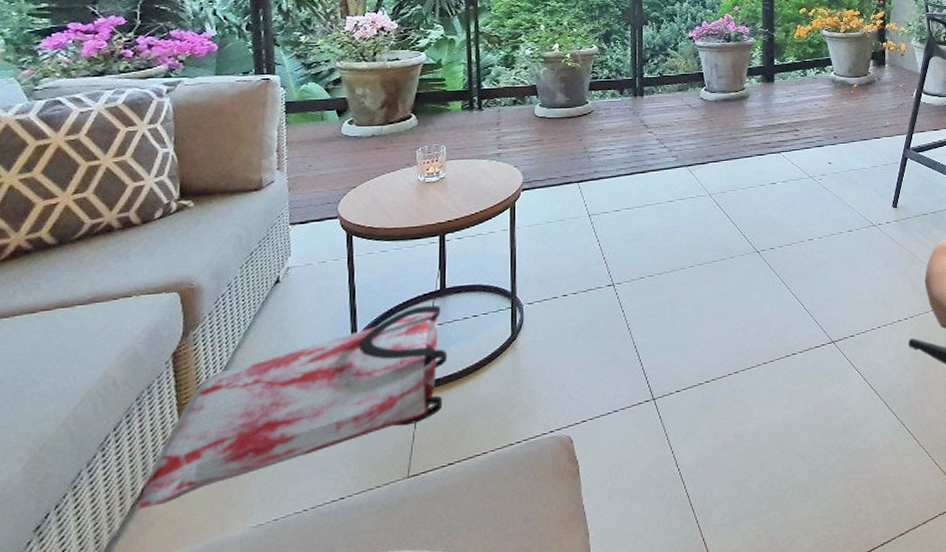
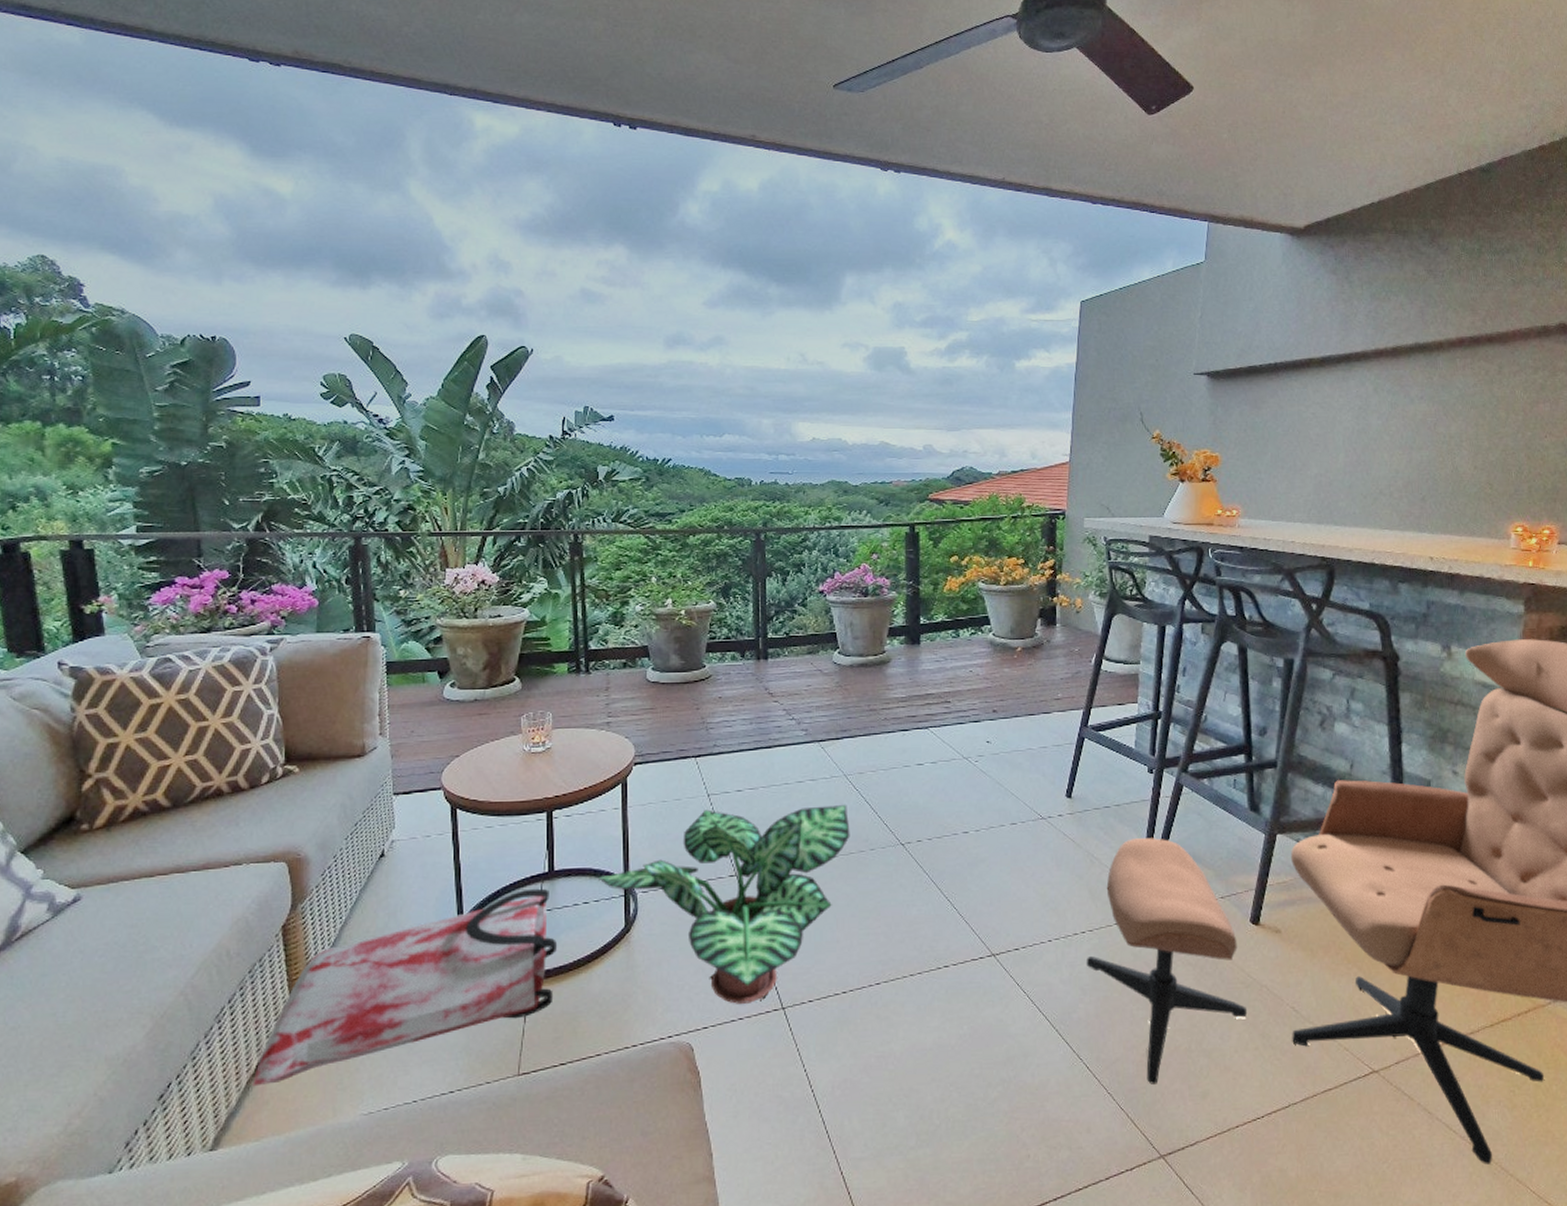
potted plant: none [486,219,714,398] -> present [597,804,850,1004]

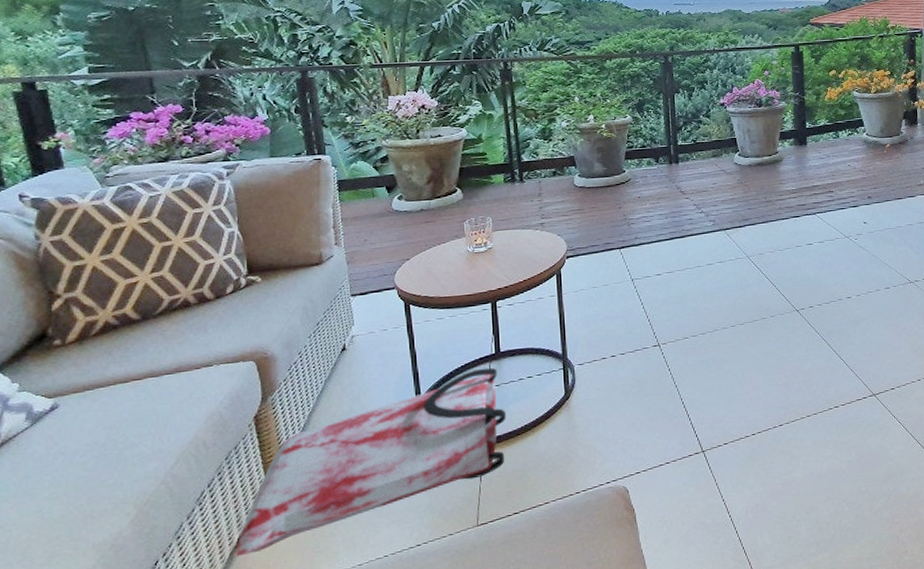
potted plant: present [597,804,850,1004] -> none [539,280,754,451]

